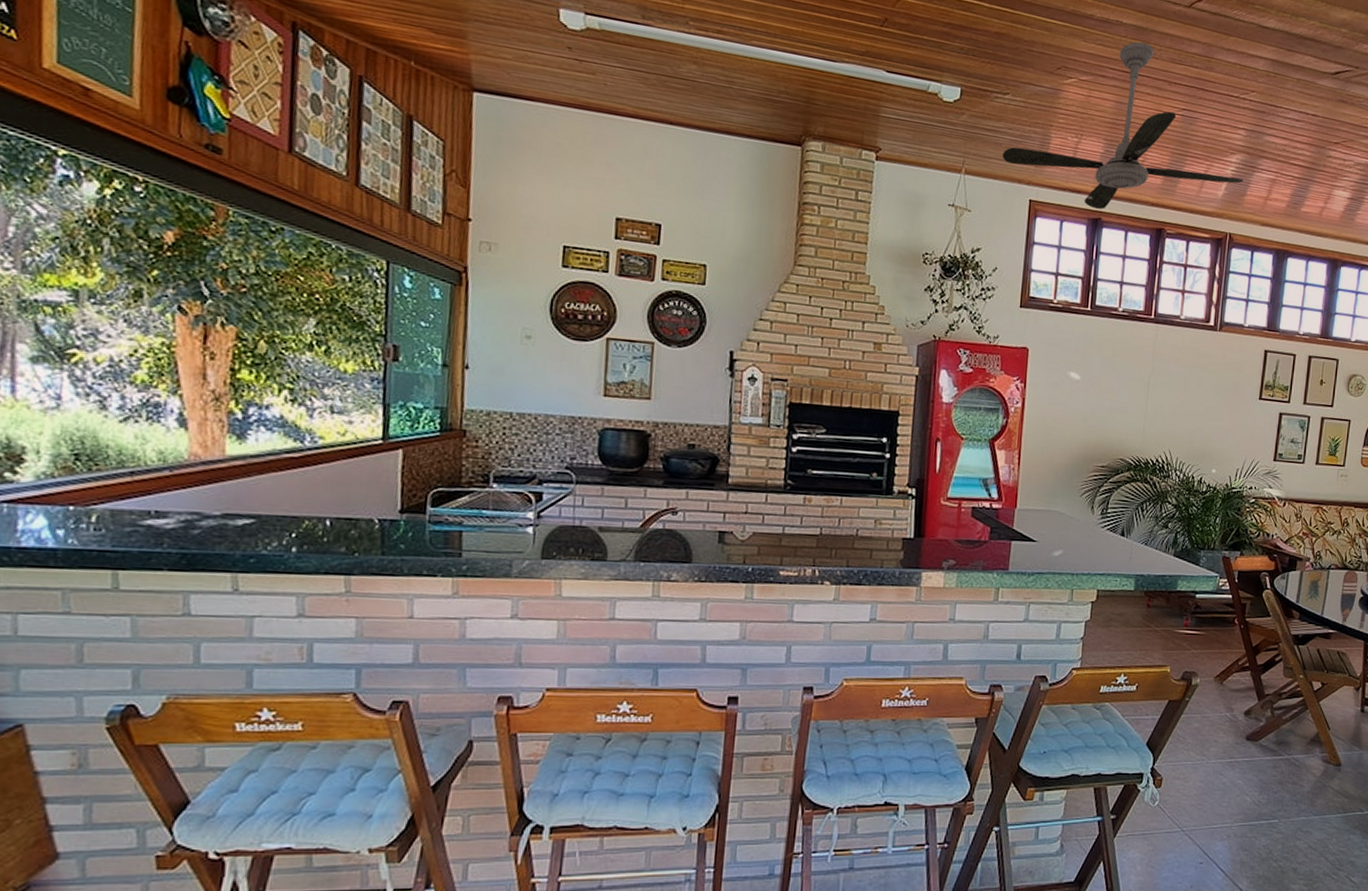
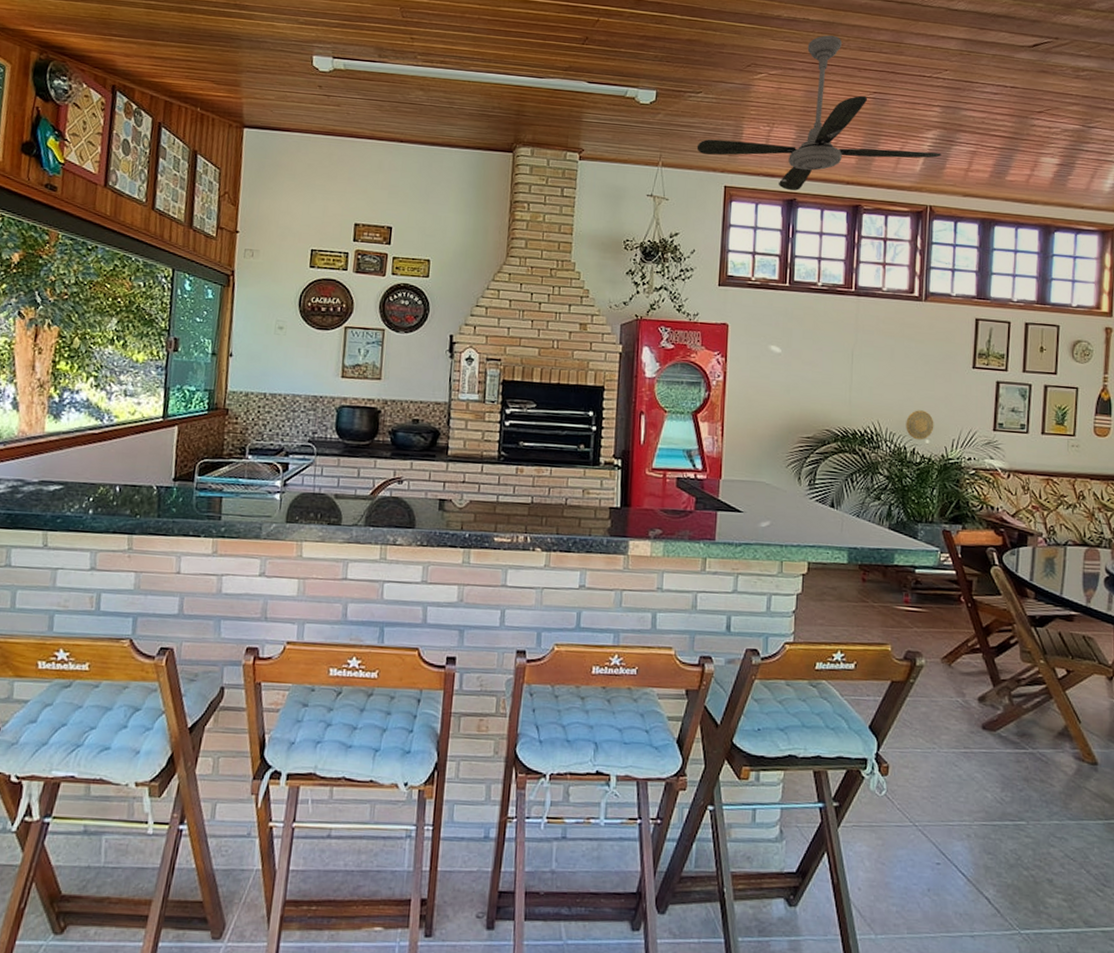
decorative plate: none [1195,440,1221,470] -> present [906,410,934,440]

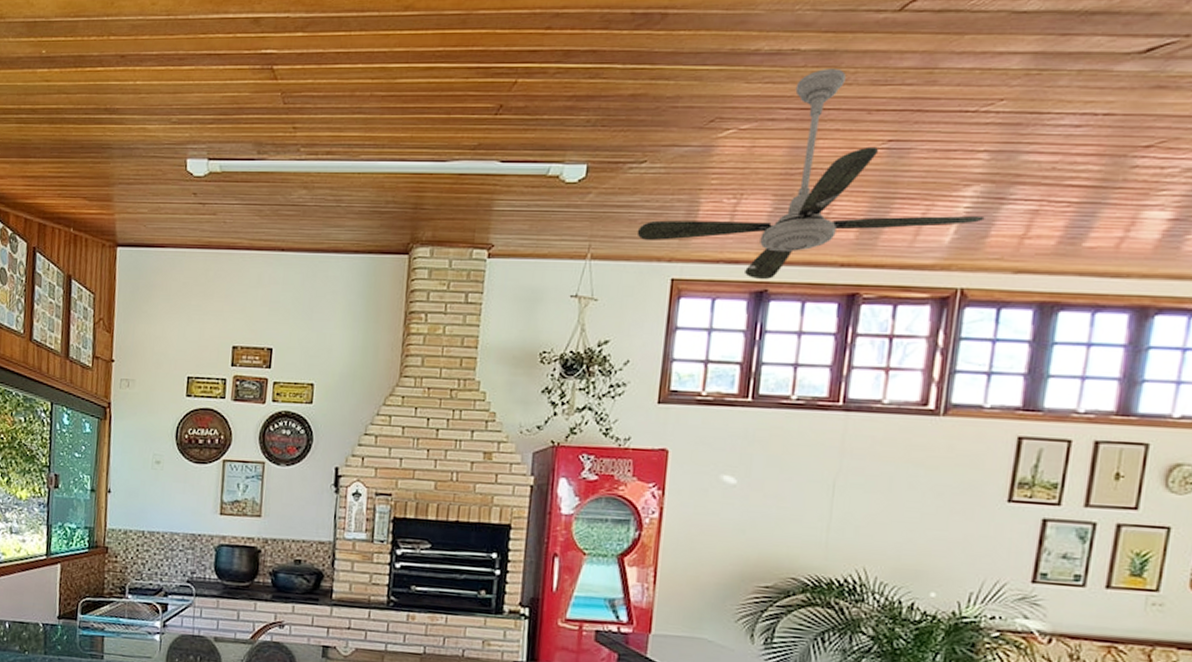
decorative plate: present [906,410,934,440] -> none [903,555,945,593]

